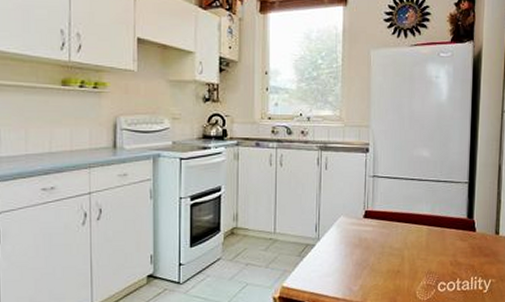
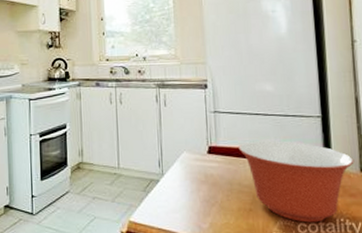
mixing bowl: none [393,205,492,282] -> present [238,140,354,223]

